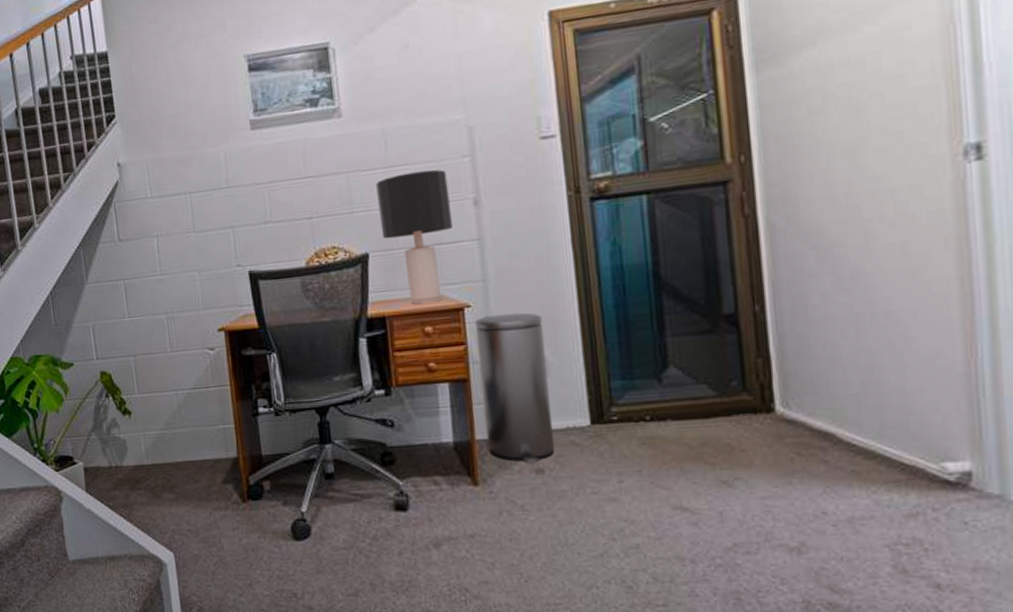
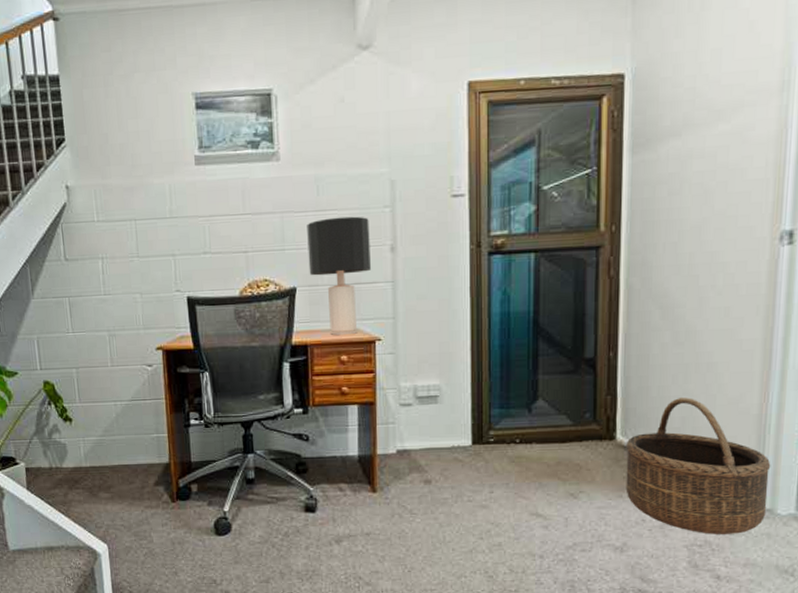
pedal bin: present [475,313,555,462] -> none [384,348,442,474]
basket: none [789,355,995,530] -> present [625,397,771,534]

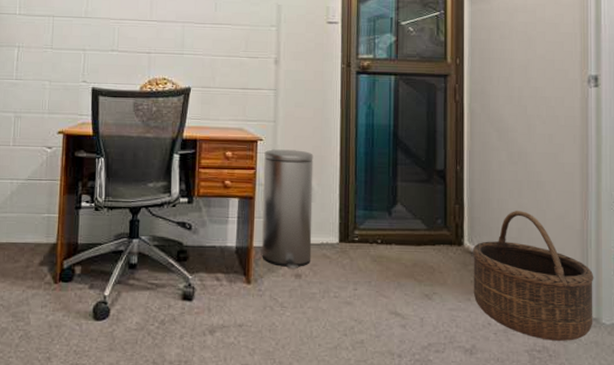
desk lamp: present [307,216,372,335] -> none [203,31,258,133]
pedal bin: none [384,348,442,474] -> present [262,149,314,268]

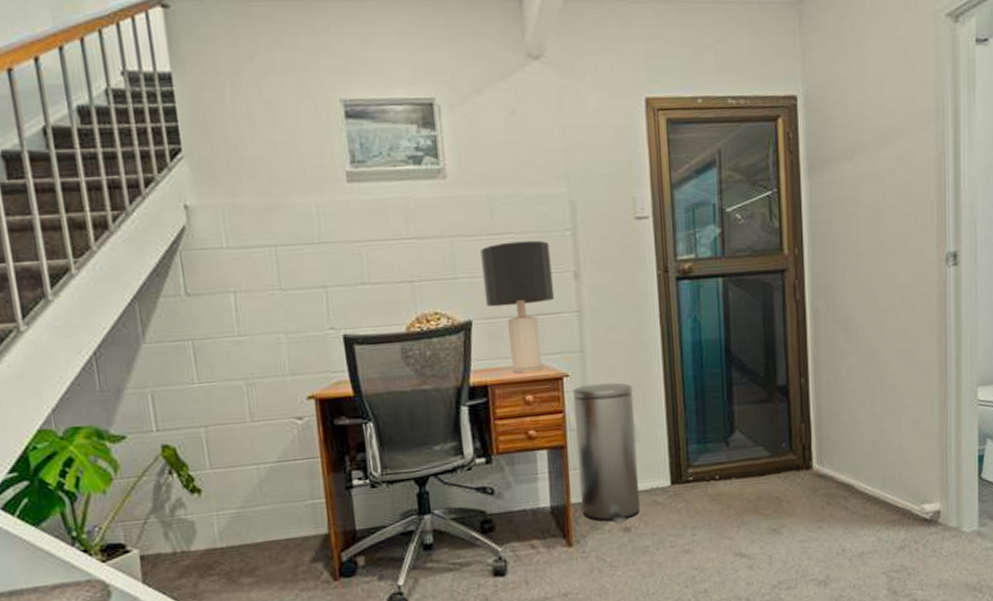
desk lamp: none [203,31,258,133] -> present [481,240,555,373]
basket: present [472,210,594,341] -> none [822,420,954,559]

